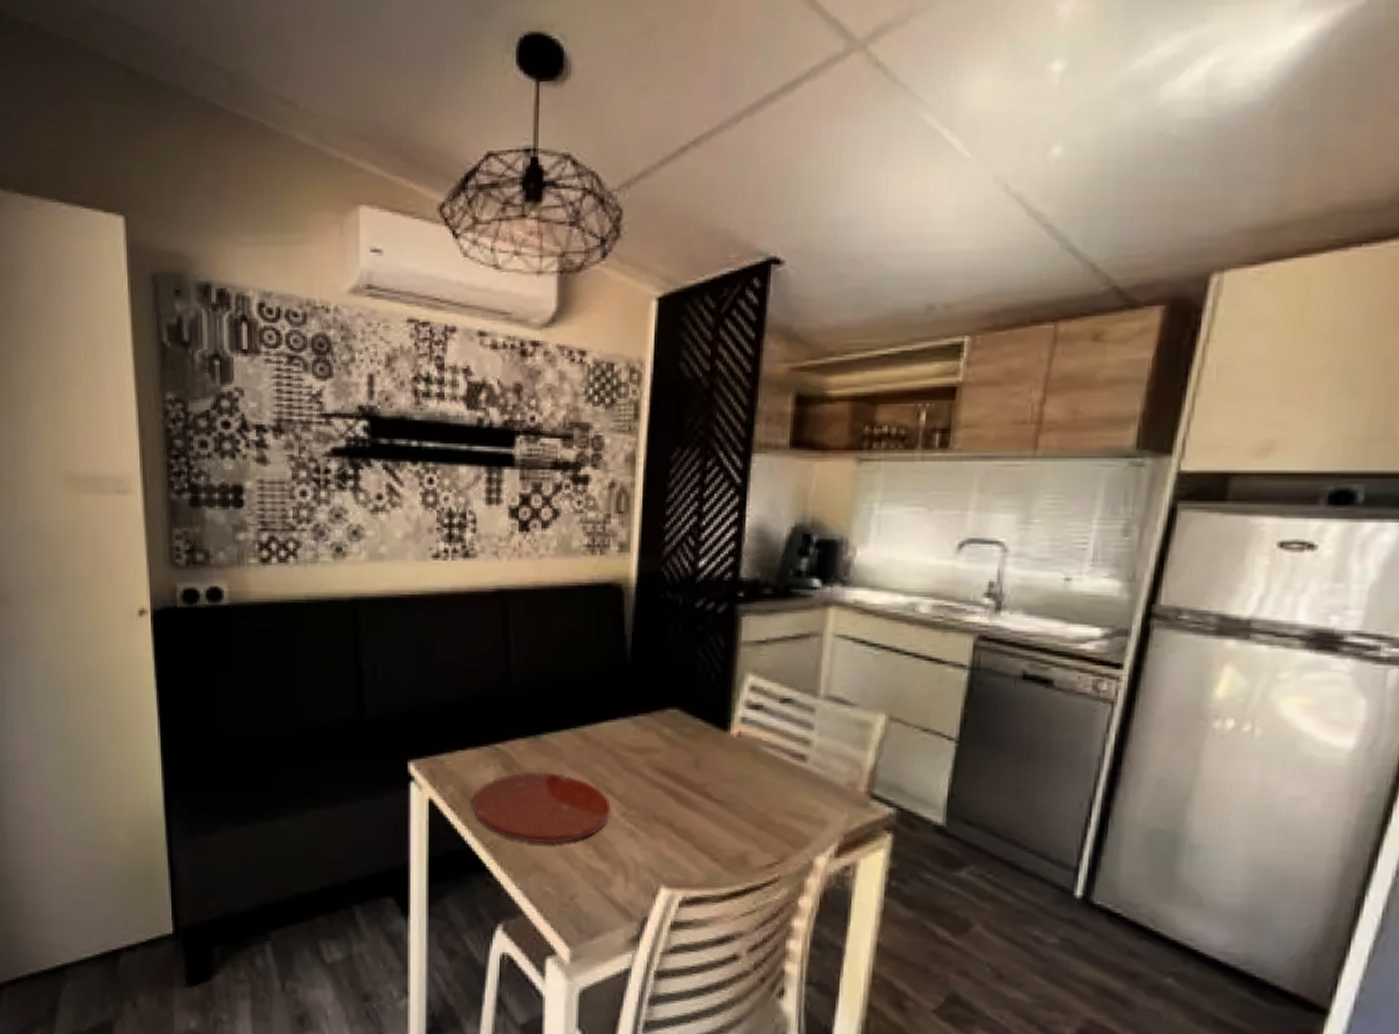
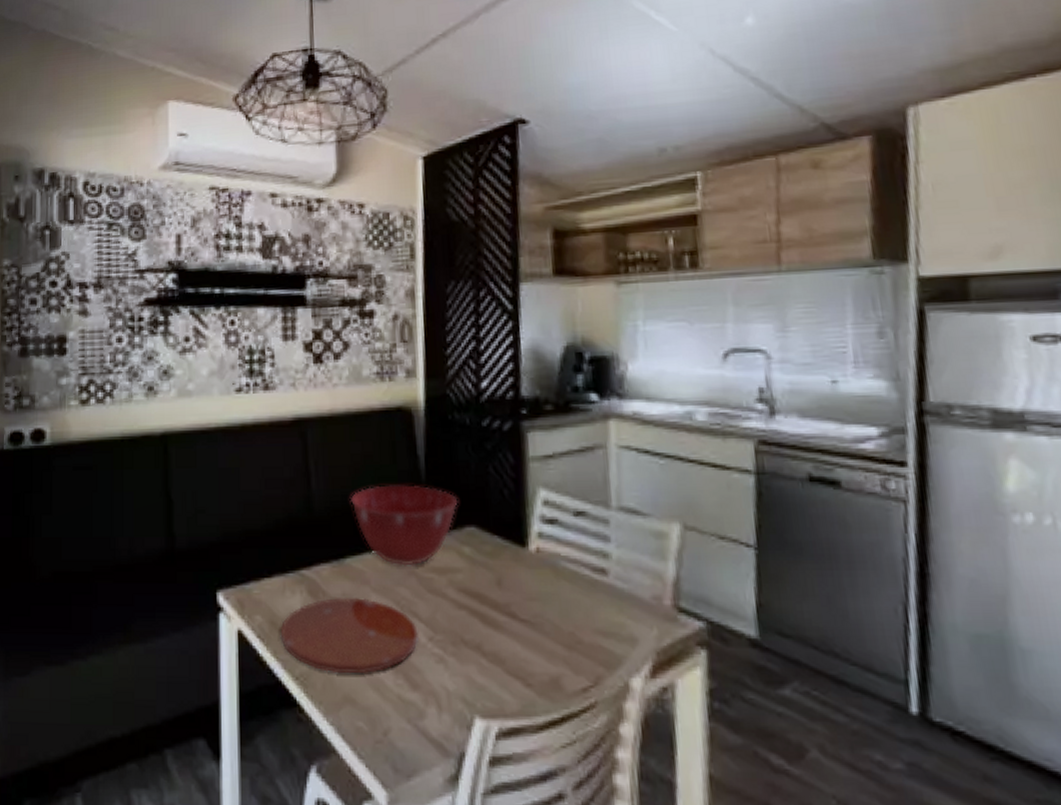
mixing bowl: none [550,663,663,745] -> present [350,485,458,566]

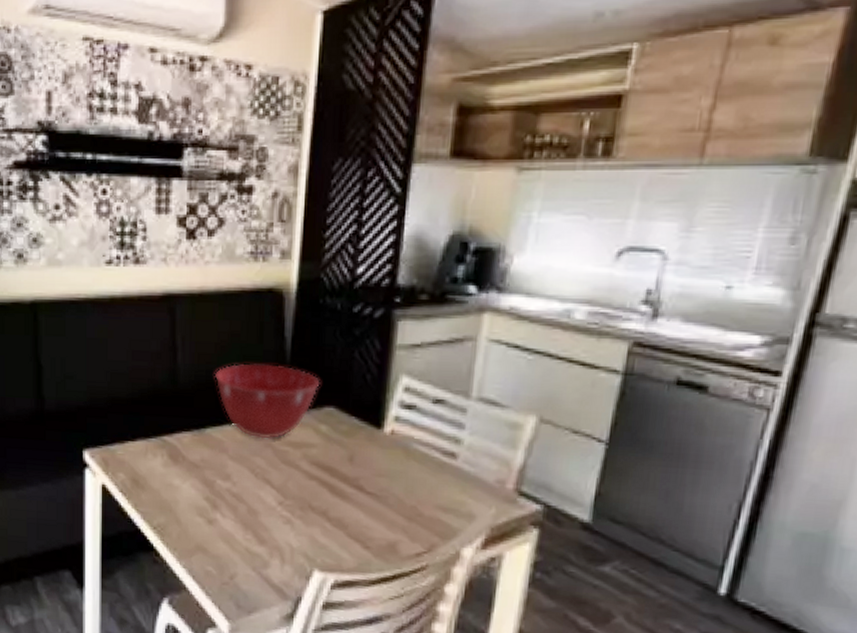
plate: present [280,598,418,675] -> none [141,463,269,529]

